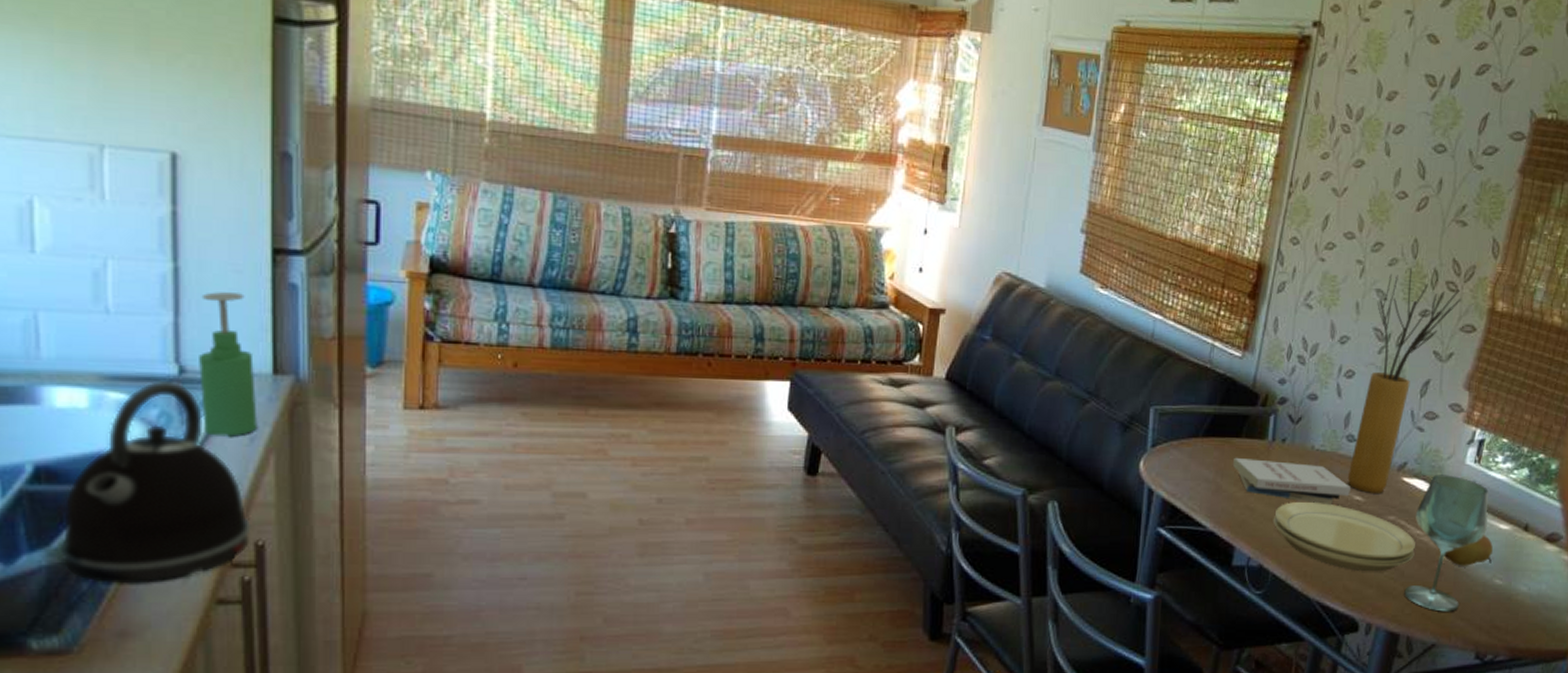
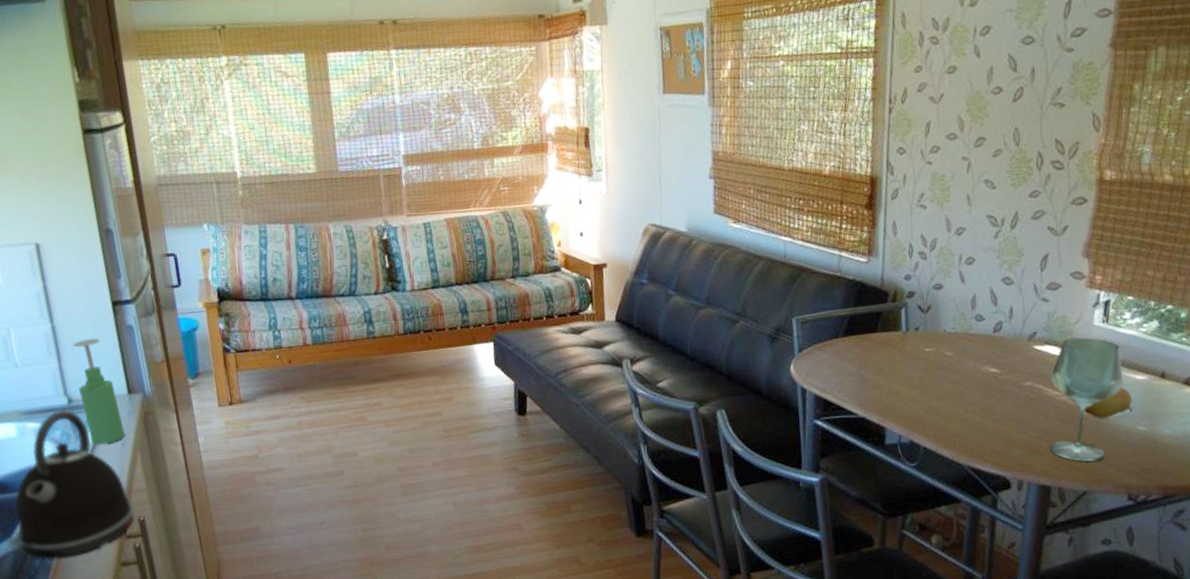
books: present [1232,457,1351,506] -> none [872,346,986,381]
plate: present [1272,502,1415,572] -> none [916,379,1055,435]
vase: present [1347,267,1462,493] -> none [981,154,1069,365]

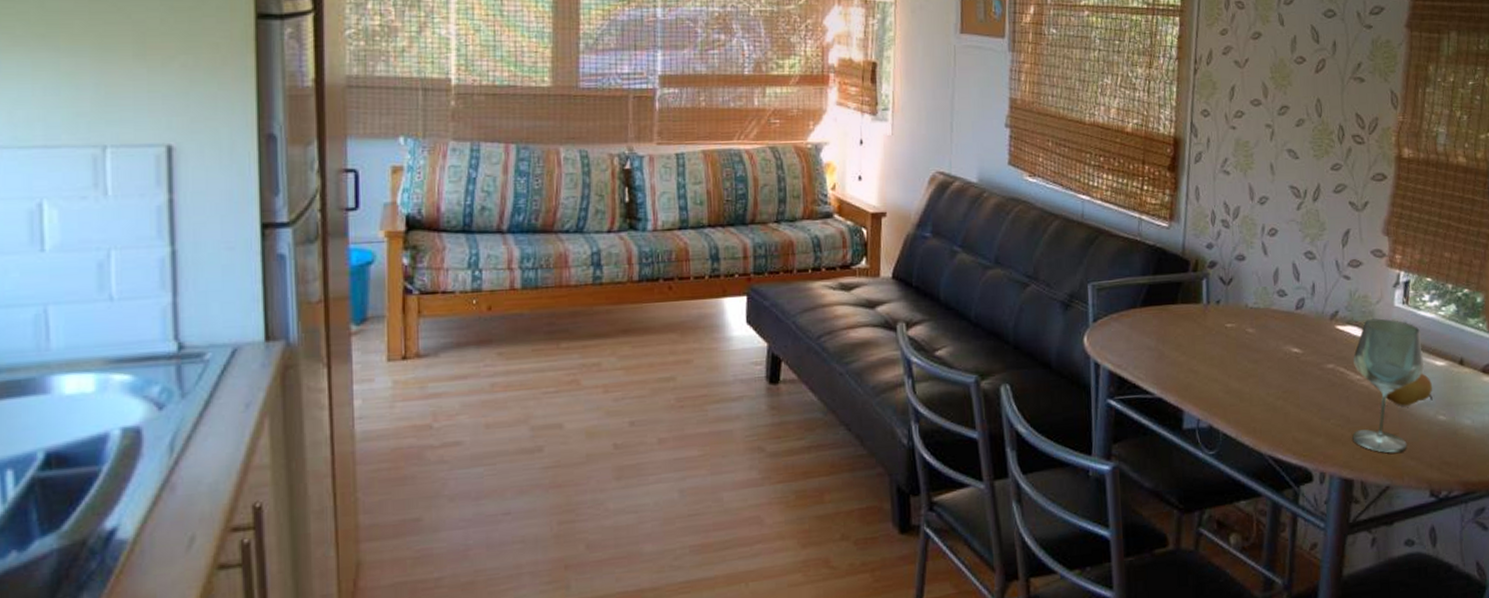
kettle: present [14,409,135,559] -> none [70,357,249,560]
soap dispenser: present [72,338,125,445] -> none [196,268,252,406]

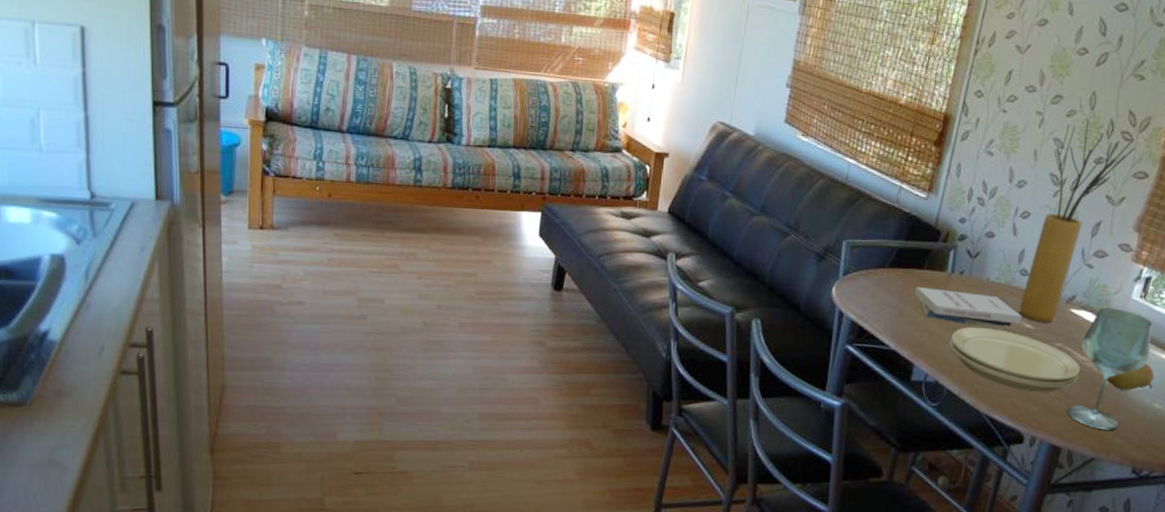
books: none [1171,322,1288,361] -> present [914,286,1022,332]
plate: none [1216,358,1357,422] -> present [949,327,1080,392]
vase: none [1283,125,1369,344] -> present [1019,118,1136,322]

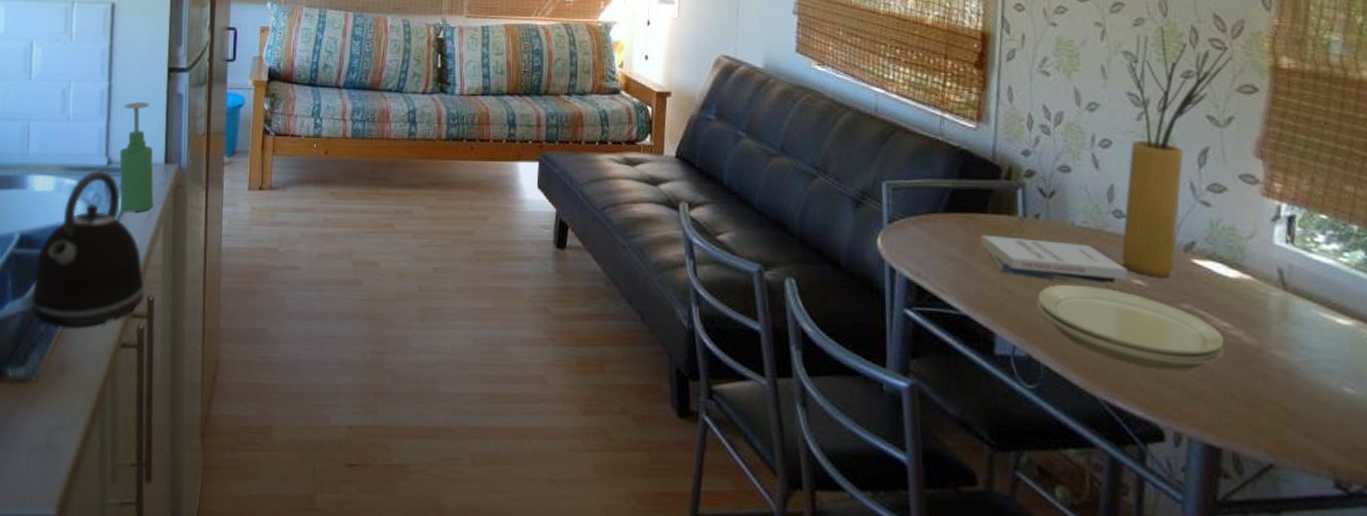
kettle: none [15,203,143,356] -> present [30,169,146,328]
soap dispenser: none [104,135,146,247] -> present [119,102,154,213]
wine glass: present [1067,307,1152,430] -> none [1217,256,1320,425]
fruit: present [1102,363,1154,391] -> none [1256,331,1335,369]

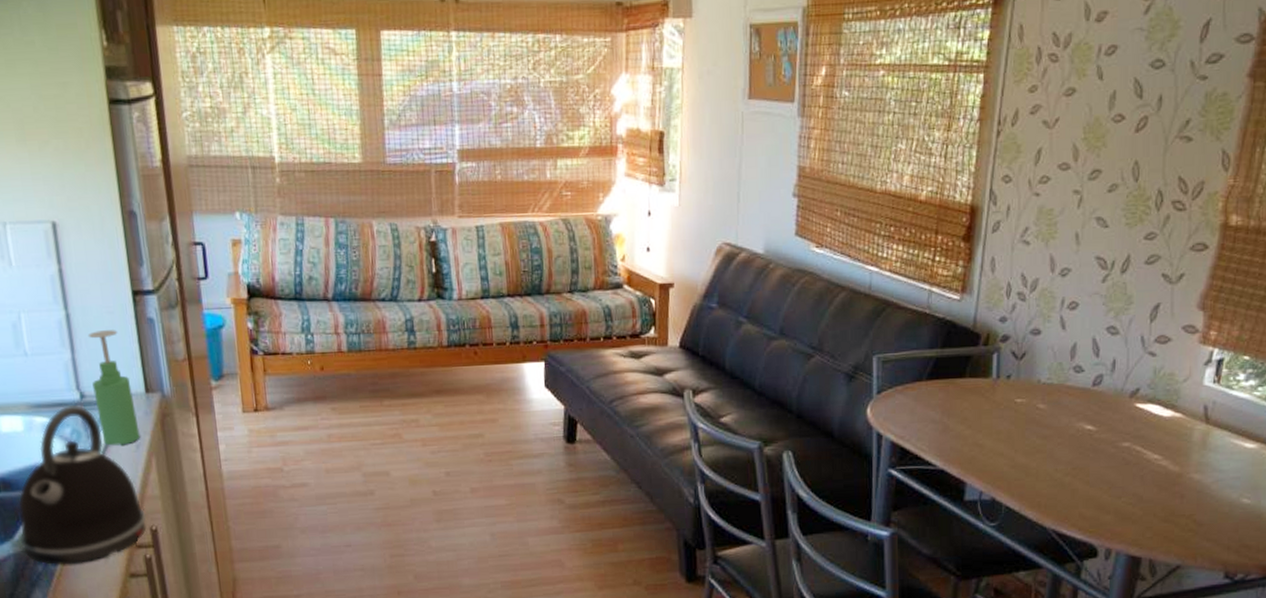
books: present [980,234,1128,290] -> none [958,397,1081,437]
plate: present [1036,285,1225,370] -> none [1002,434,1153,499]
vase: present [1121,26,1233,277] -> none [1077,191,1190,422]

